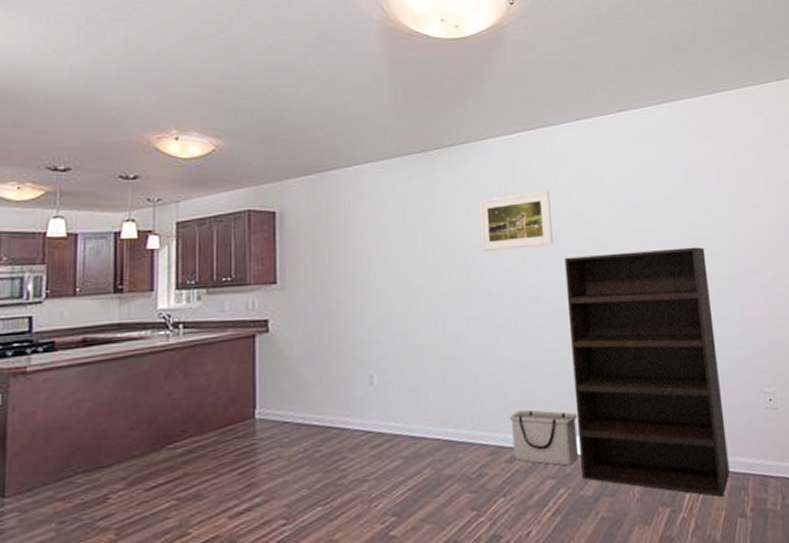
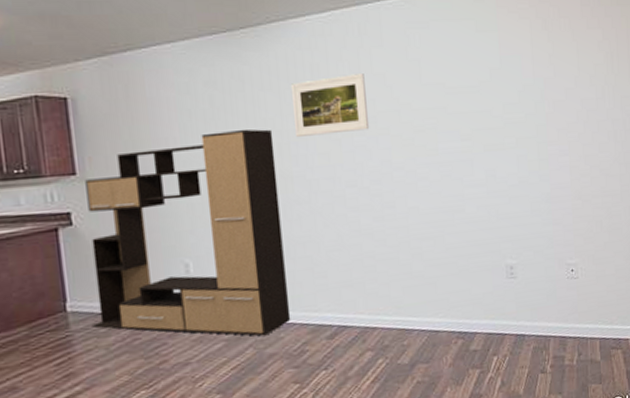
media console: none [276,242,471,456] -> present [85,129,291,336]
storage bin: present [510,409,578,466] -> none [329,289,395,339]
bookshelf: present [564,247,730,497] -> none [380,129,533,357]

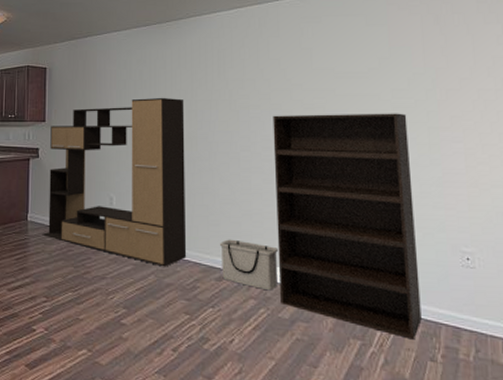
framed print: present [290,74,370,137] -> none [201,58,264,106]
storage bin: none [329,289,395,339] -> present [220,239,278,291]
bookshelf: none [380,129,533,357] -> present [273,113,422,340]

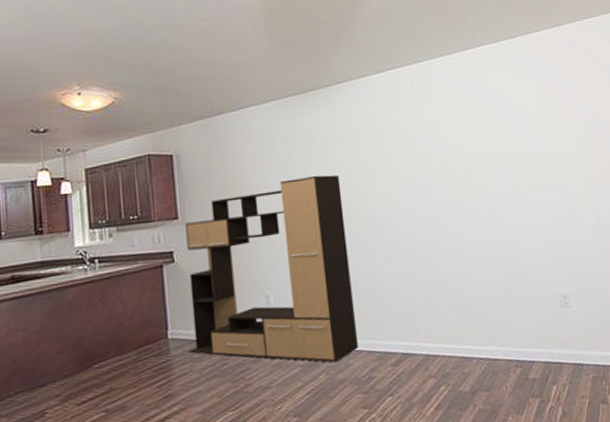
storage bin: present [220,239,278,291] -> none [393,319,455,367]
bookshelf: present [273,113,422,340] -> none [434,166,592,387]

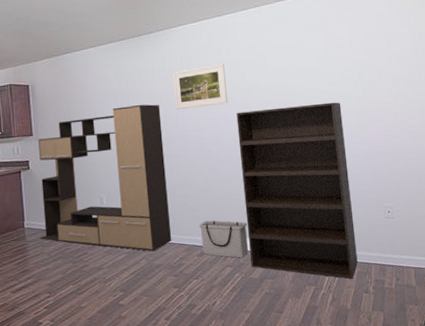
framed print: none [354,123,425,180] -> present [172,64,228,109]
storage bin: none [393,319,455,367] -> present [199,220,248,259]
bookshelf: none [434,166,592,387] -> present [236,102,358,279]

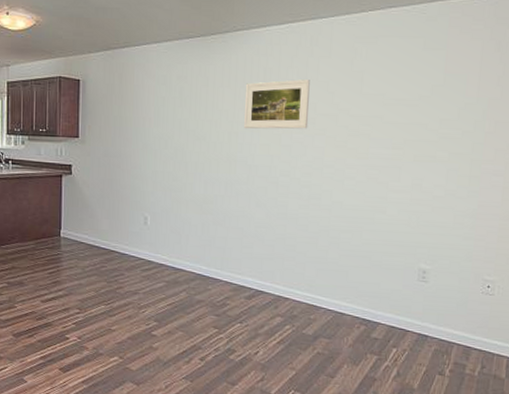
media console: present [38,104,172,252] -> none [75,117,226,285]
storage bin: present [199,220,248,259] -> none [252,261,308,310]
bookshelf: present [236,102,358,279] -> none [306,141,452,356]

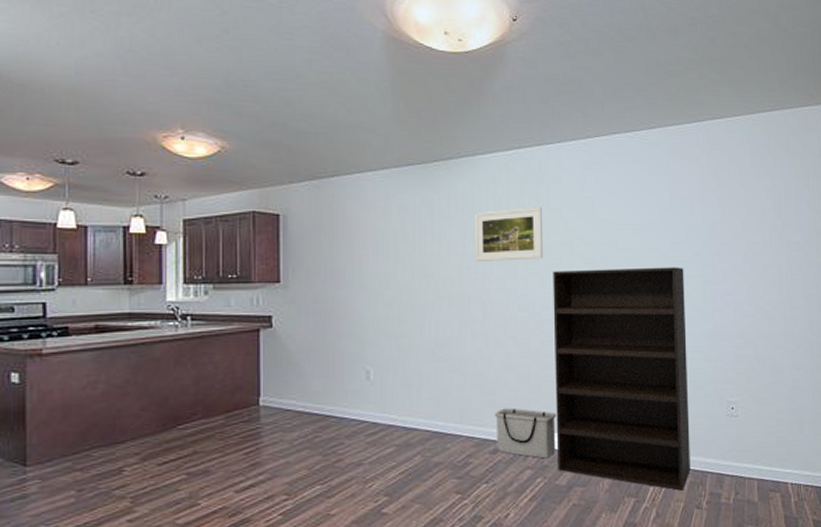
storage bin: none [252,261,308,310] -> present [495,408,556,459]
bookshelf: none [306,141,452,356] -> present [553,267,690,491]

